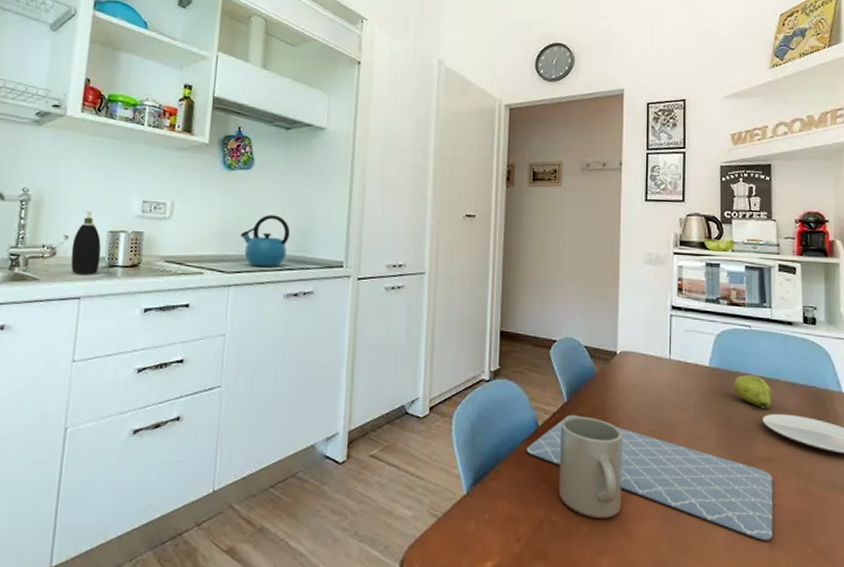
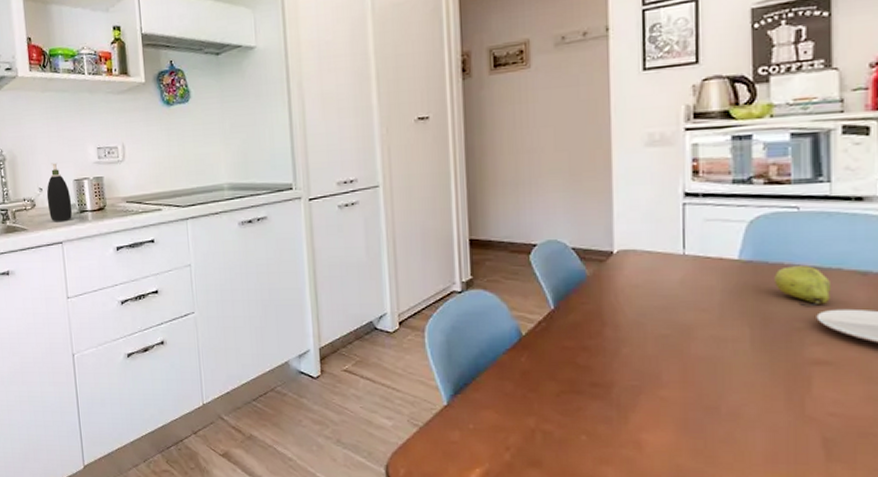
kettle: present [240,215,291,268] -> none [188,145,236,198]
placemat: present [526,414,774,540] -> none [509,322,833,452]
cup: present [558,416,623,519] -> none [547,323,628,429]

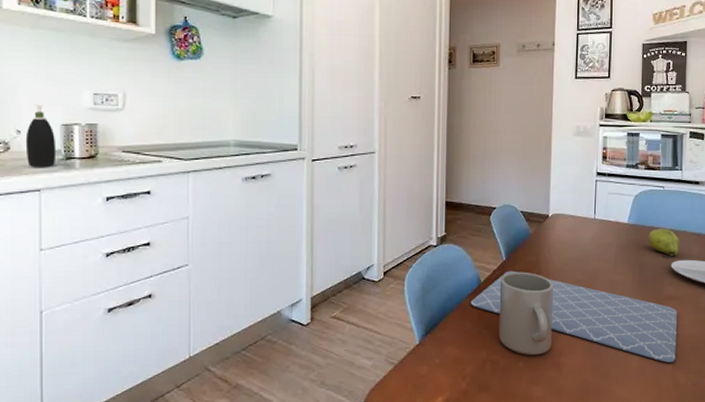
placemat: none [509,322,833,452] -> present [470,270,678,363]
cup: none [547,323,628,429] -> present [498,271,554,356]

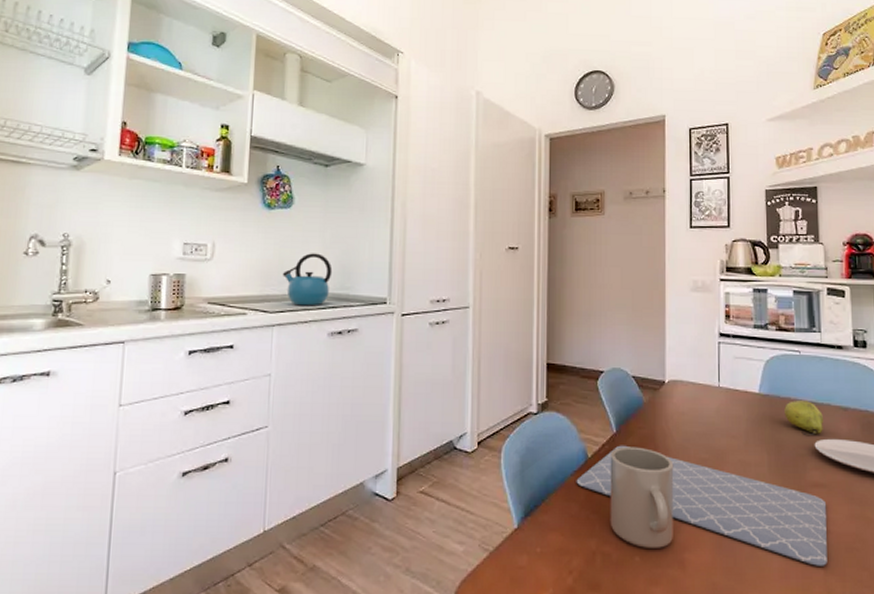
soap dispenser: present [25,104,57,168] -> none [113,254,144,319]
kettle: none [195,103,244,153] -> present [282,253,333,306]

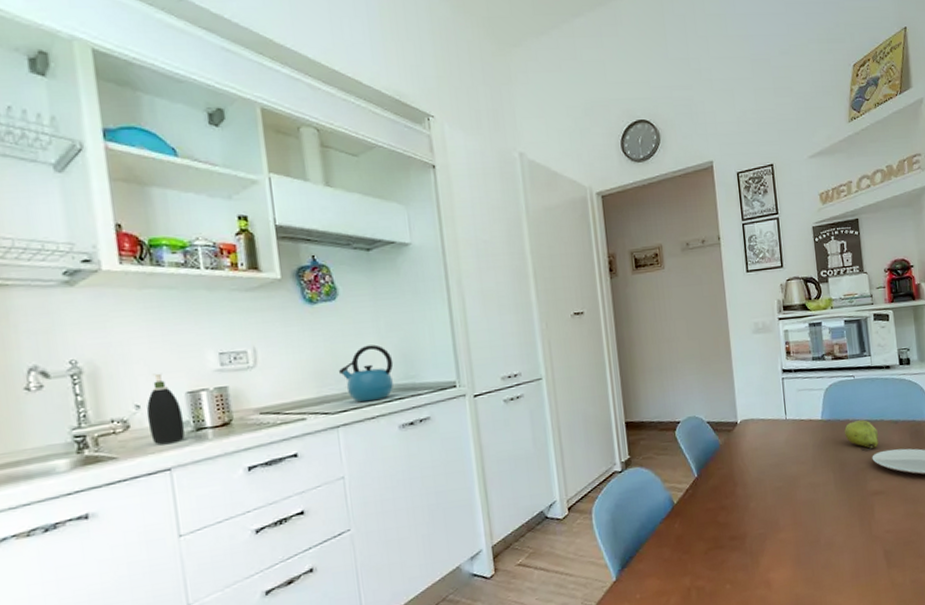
soap dispenser: none [113,254,144,319] -> present [146,373,185,445]
placemat: present [576,445,827,566] -> none [665,487,890,563]
cup: present [610,446,675,550] -> none [694,486,759,576]

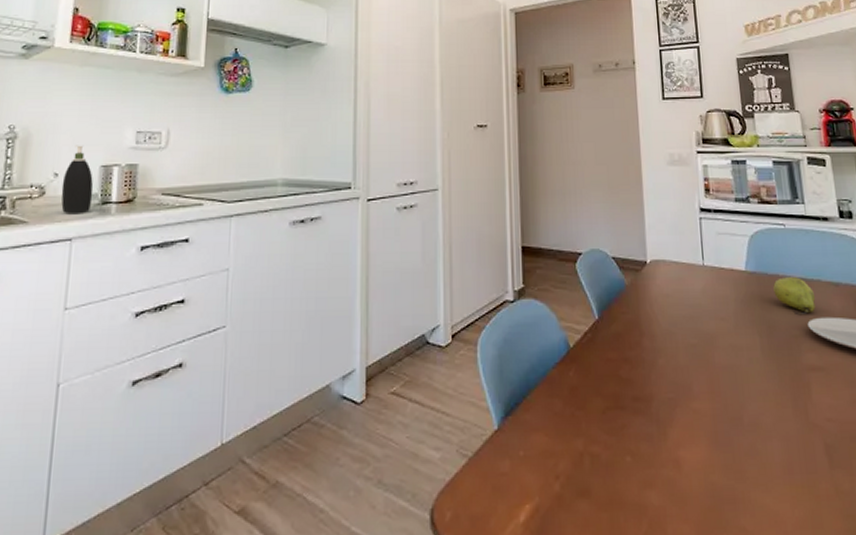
kettle: present [338,344,394,403] -> none [240,138,294,194]

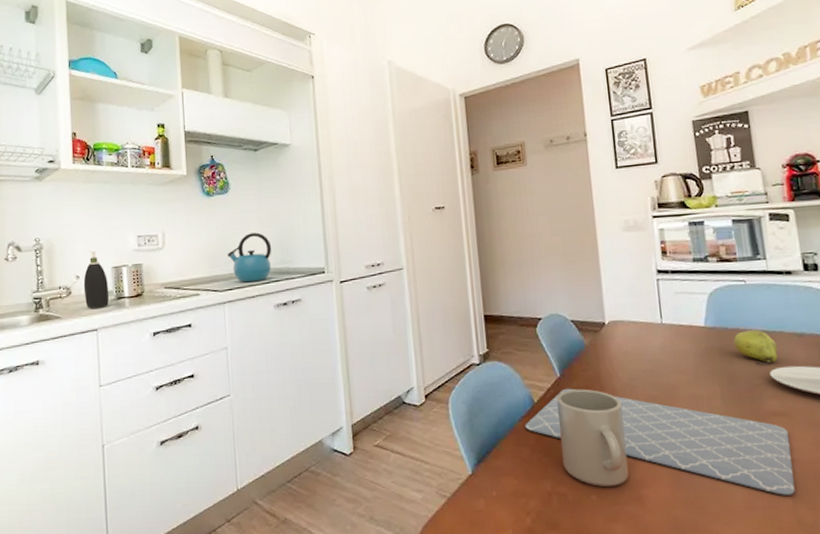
kettle: none [240,138,294,194] -> present [227,232,272,283]
placemat: none [558,332,832,459] -> present [524,388,795,495]
cup: none [593,334,667,448] -> present [556,389,630,488]

